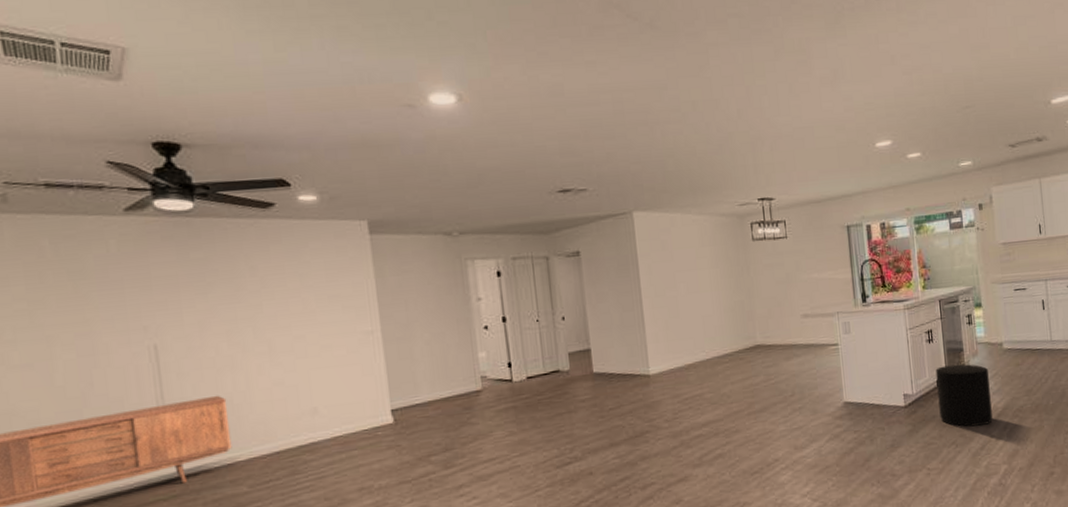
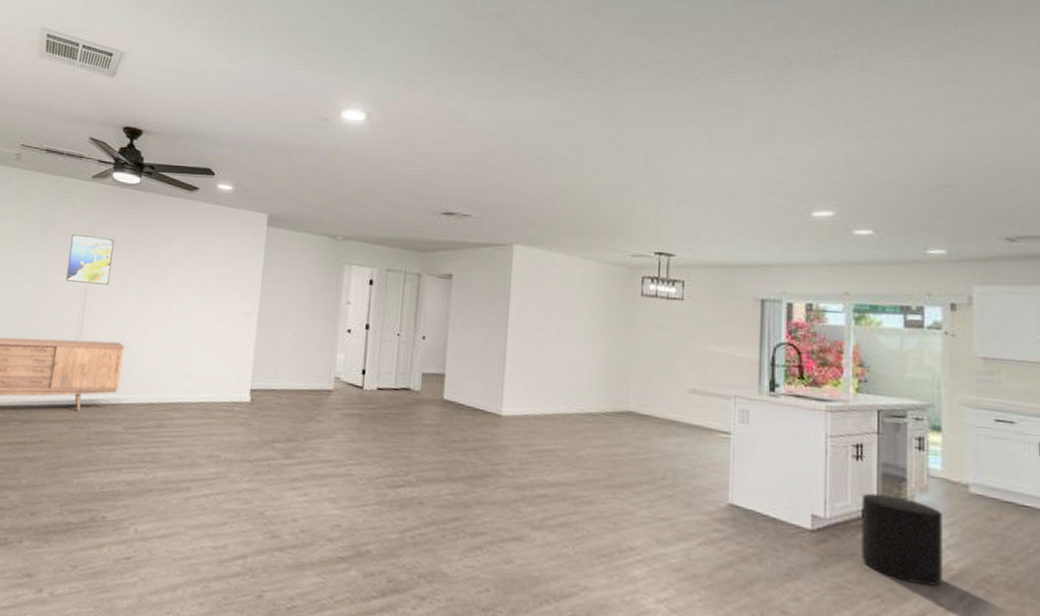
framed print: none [115,280,185,340] -> present [65,233,115,285]

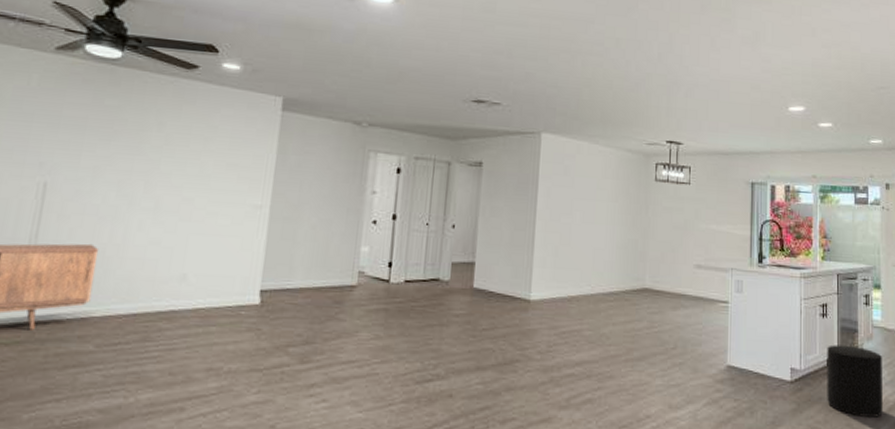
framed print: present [65,233,115,285] -> none [15,115,87,177]

